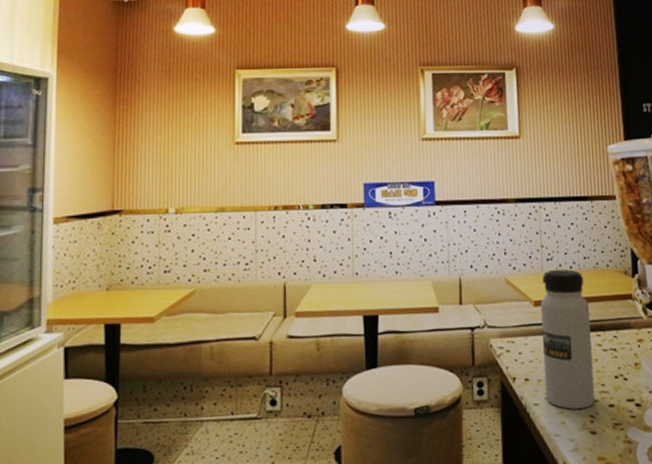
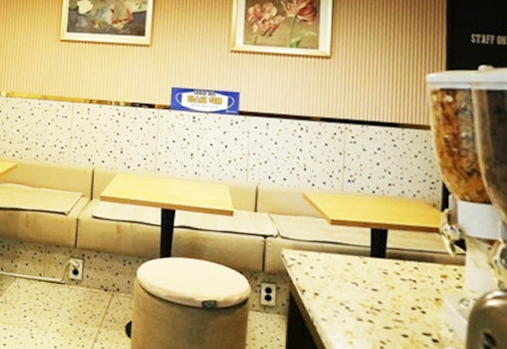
water bottle: present [540,269,595,409] -> none [335,191,390,333]

